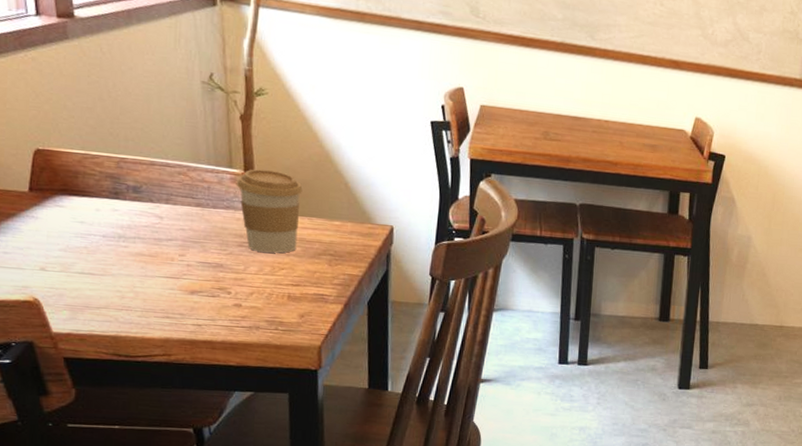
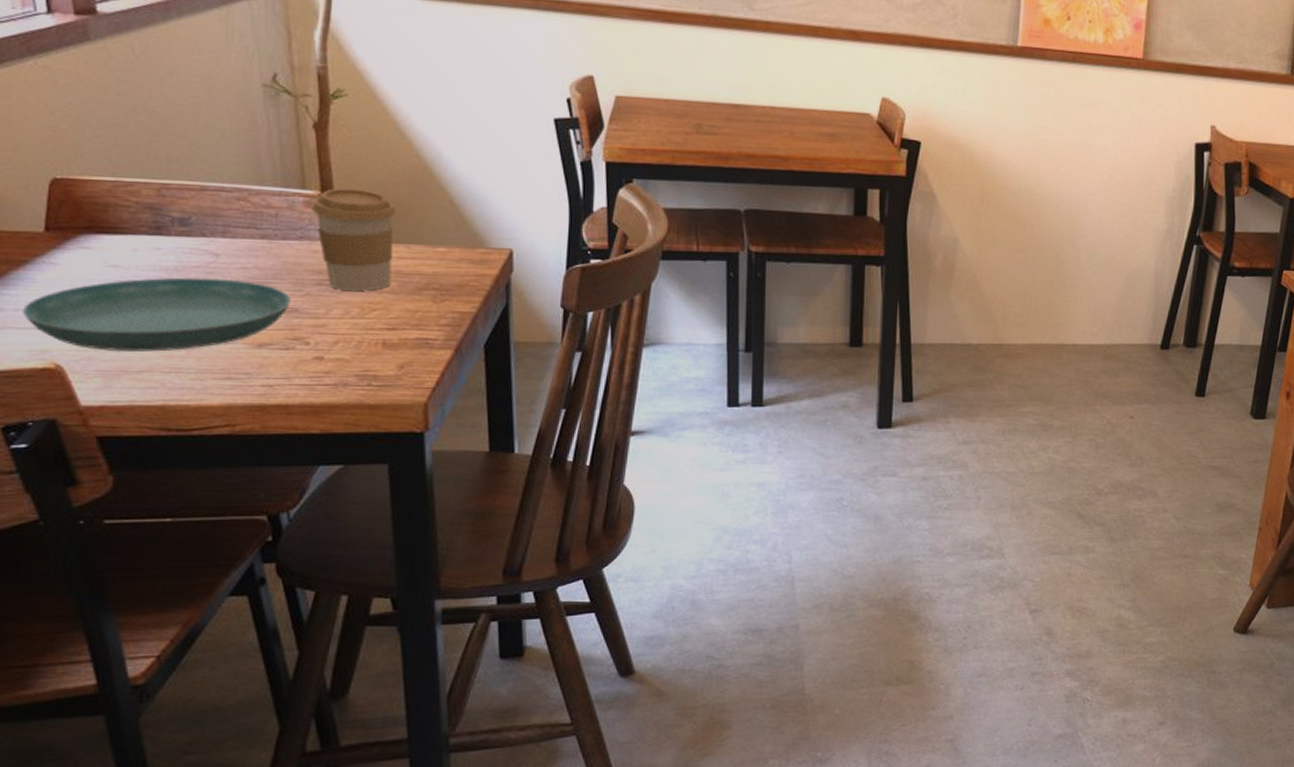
saucer: none [10,233,217,293] -> present [23,277,291,352]

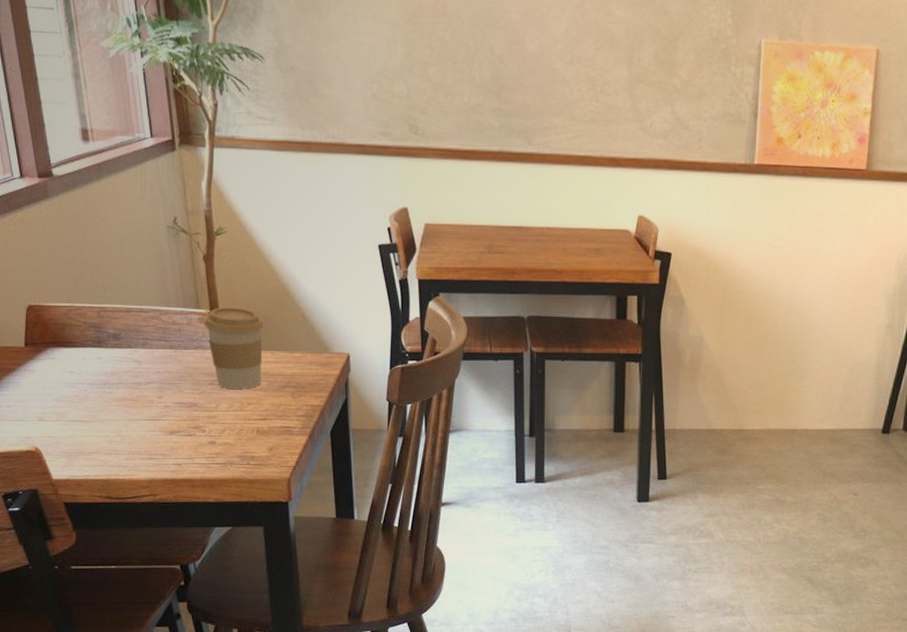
saucer: present [23,277,291,352] -> none [13,380,191,438]

